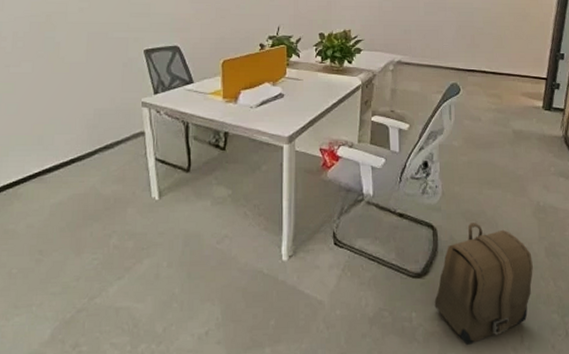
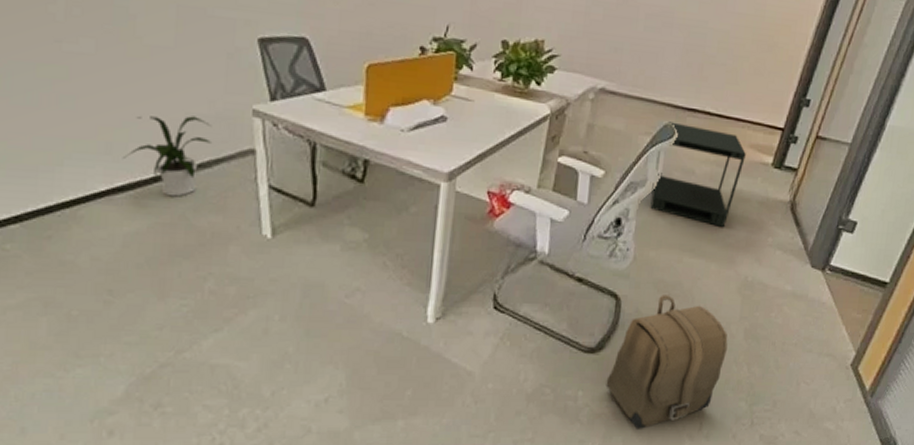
house plant: none [50,111,113,173] -> present [122,116,211,197]
side table: none [449,81,520,163] -> present [650,121,746,228]

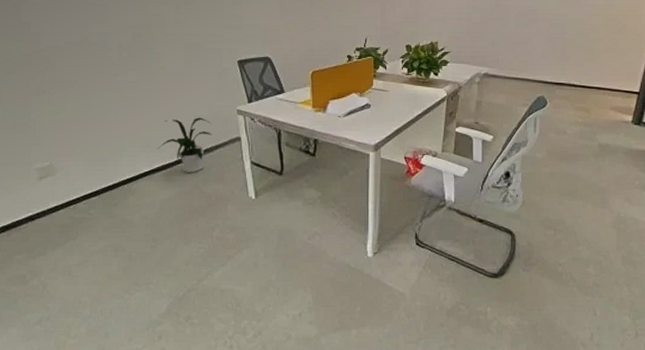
backpack: present [606,295,728,429] -> none [509,230,608,338]
side table: present [650,121,746,228] -> none [532,94,608,175]

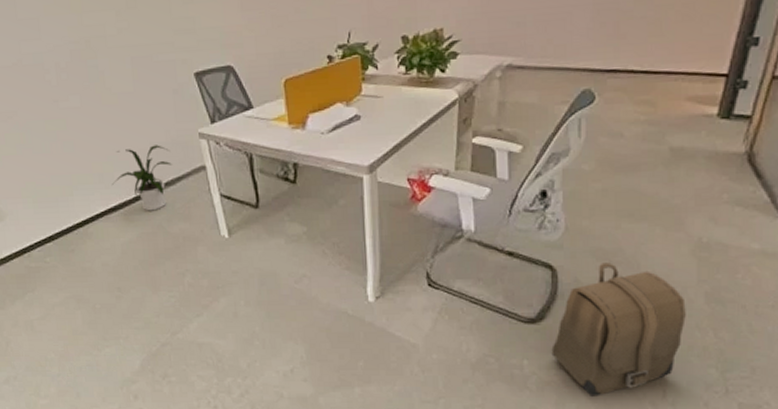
backpack: none [509,230,608,338] -> present [551,262,686,396]

